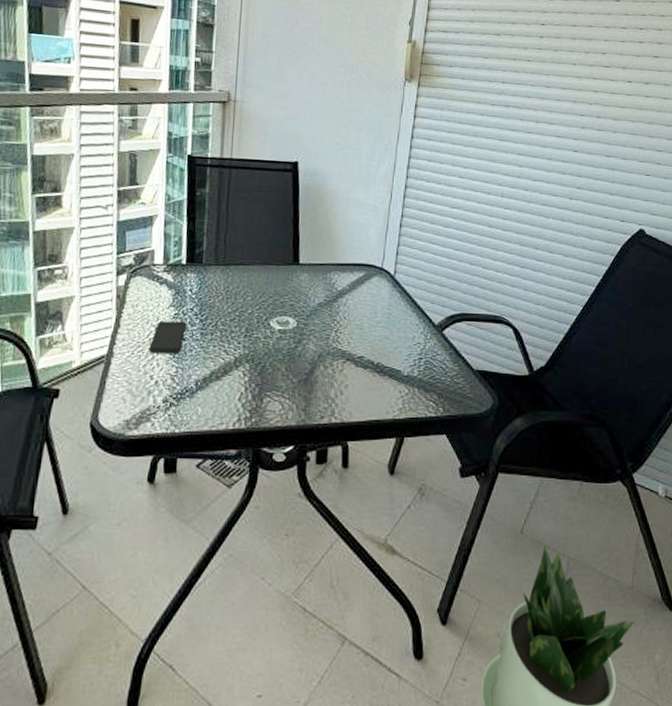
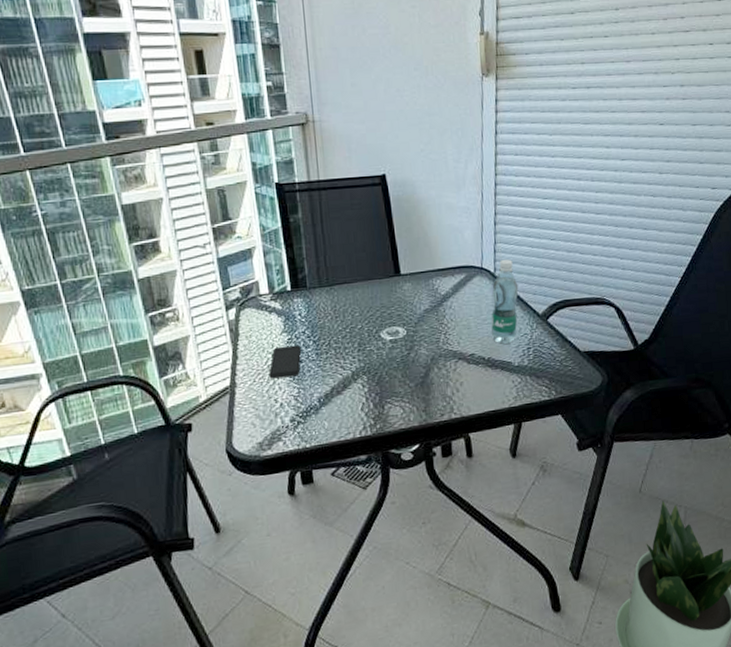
bottle: none [384,262,417,350] -> present [491,259,519,344]

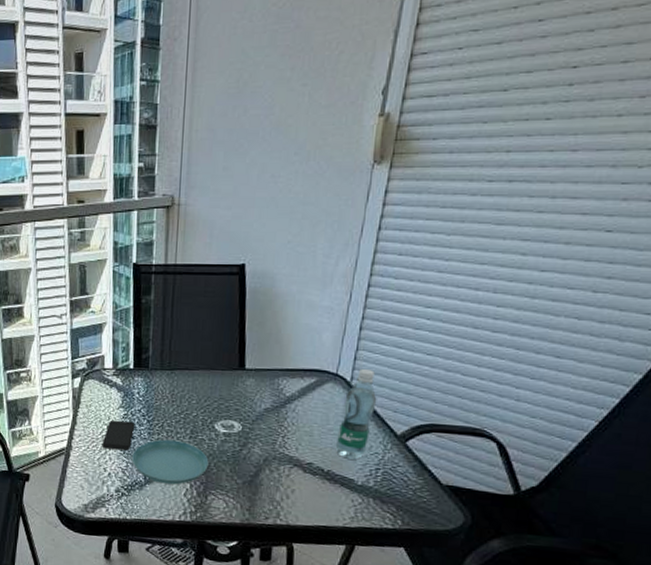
saucer: none [303,355,381,403] -> present [132,439,209,485]

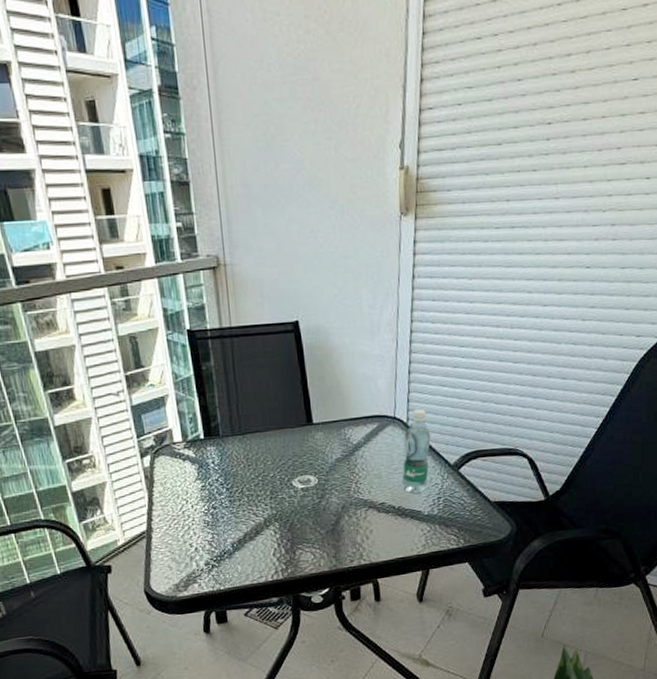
mobile phone: present [102,420,135,451] -> none [183,492,215,525]
saucer: present [132,439,209,485] -> none [216,503,292,548]

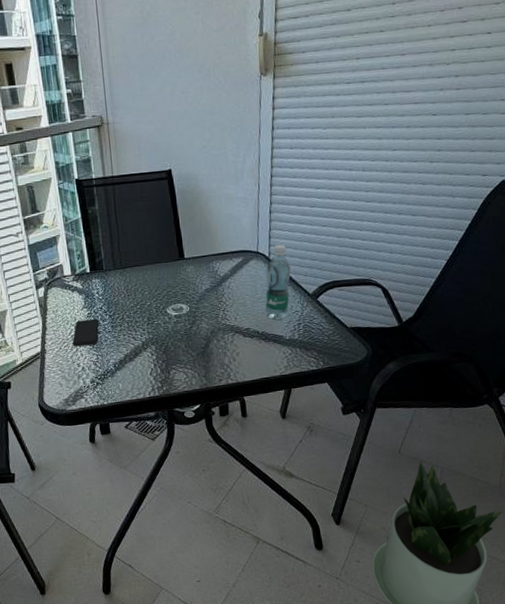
mobile phone: none [183,492,215,525] -> present [72,318,99,347]

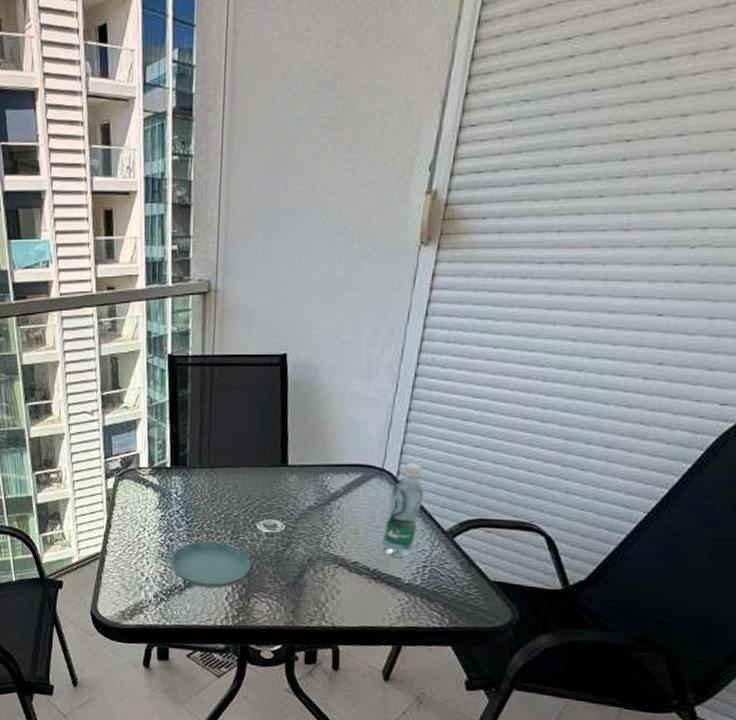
mobile phone: present [72,318,99,347] -> none [138,522,173,554]
saucer: none [101,328,167,368] -> present [171,541,251,588]

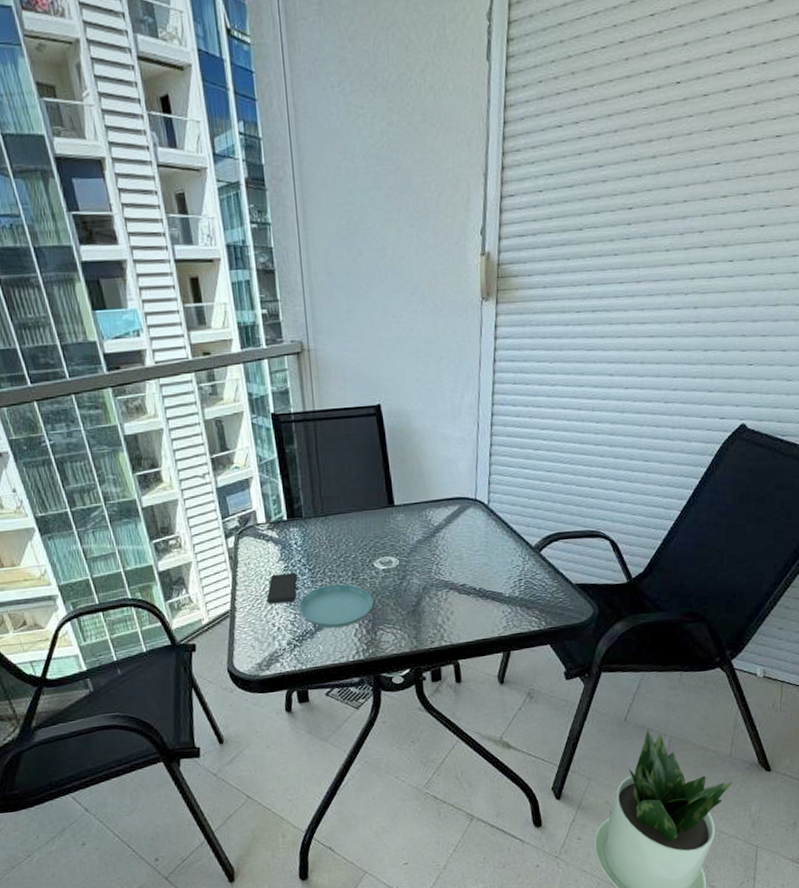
mobile phone: none [138,522,173,554] -> present [266,572,298,605]
bottle: present [382,462,424,557] -> none [483,490,512,575]

